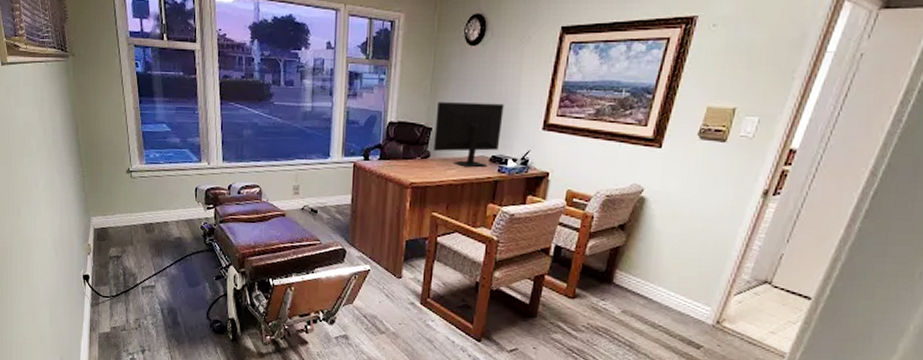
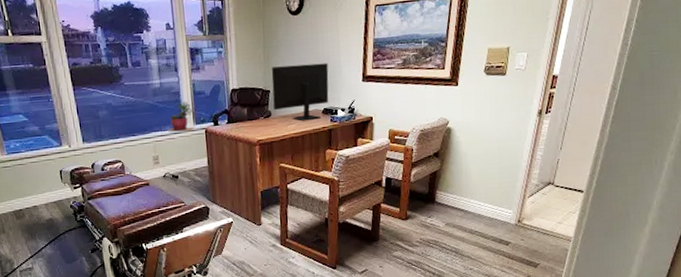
succulent plant: none [313,129,344,164] -> present [168,101,195,133]

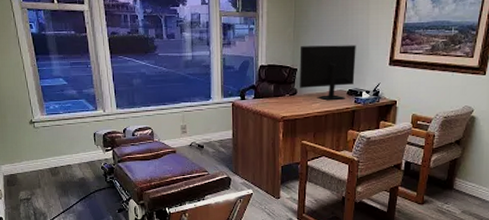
succulent plant: present [168,101,195,133] -> none [197,74,223,104]

